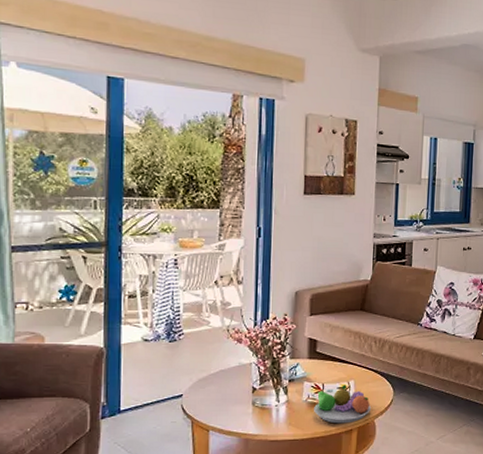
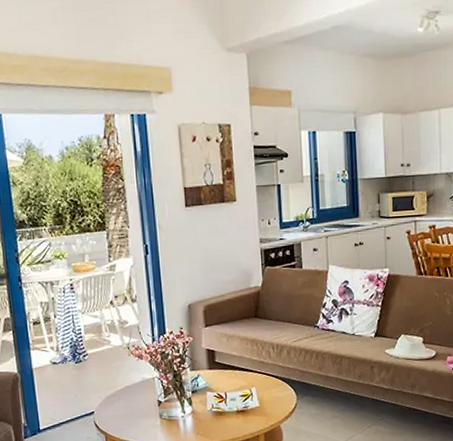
fruit bowl: present [314,384,372,424] -> none [219,392,276,431]

